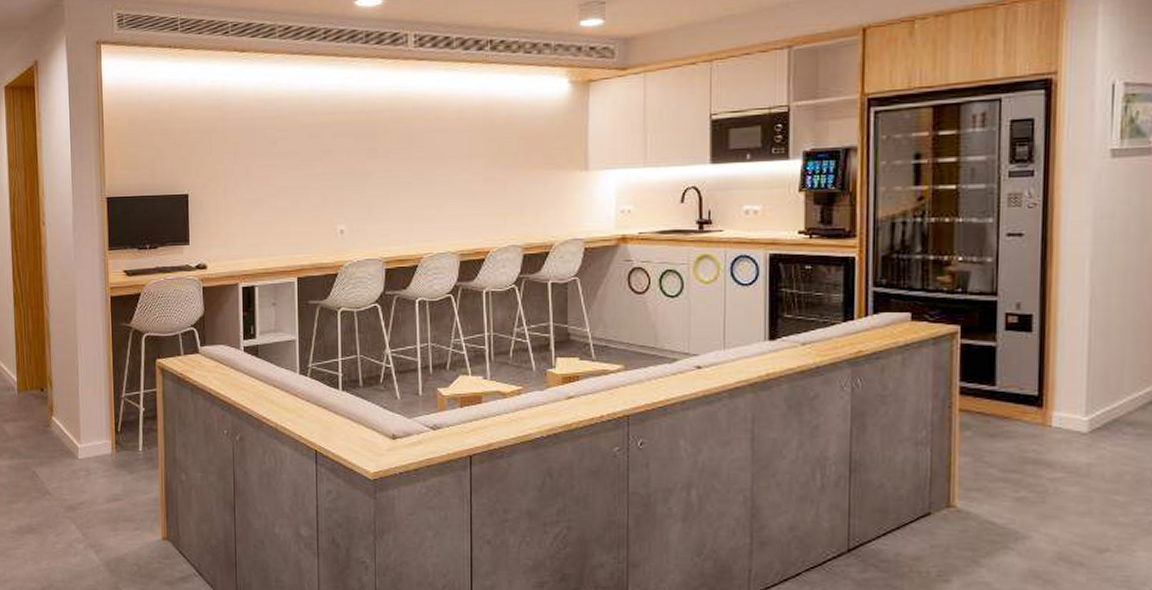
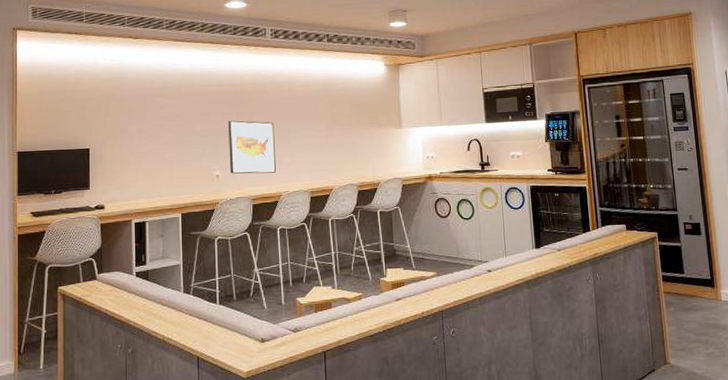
wall art: none [356,159,416,230] -> present [228,120,276,174]

